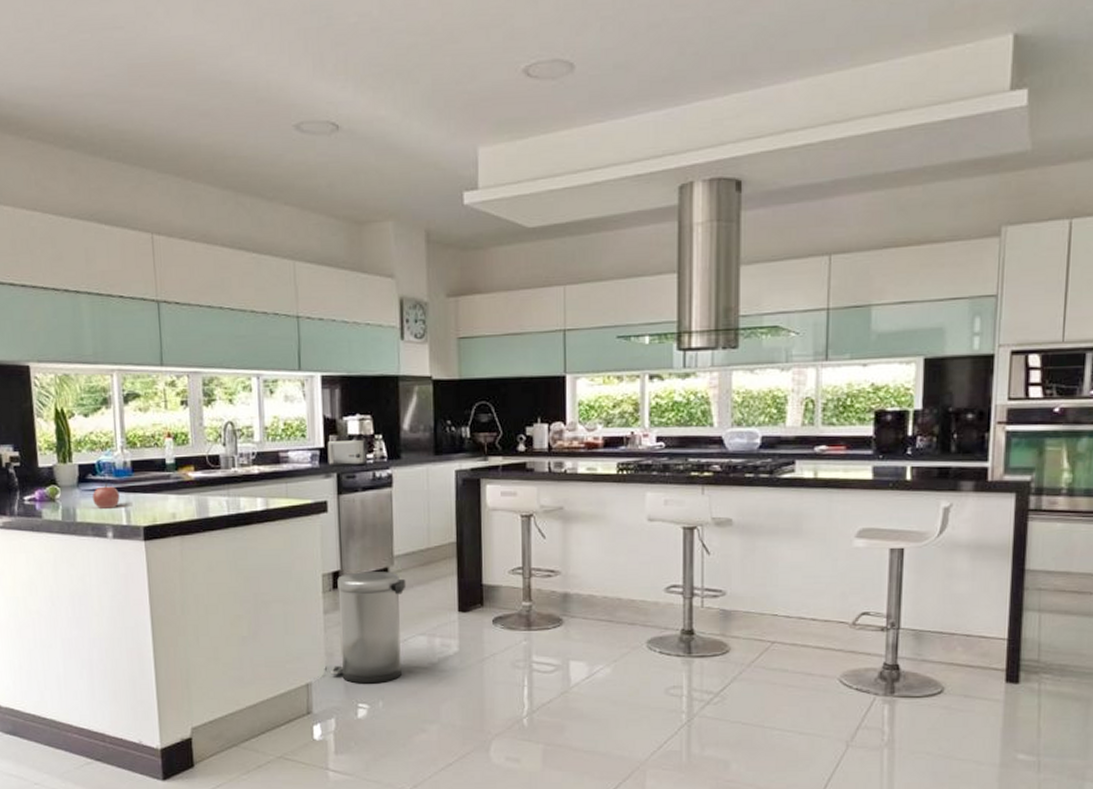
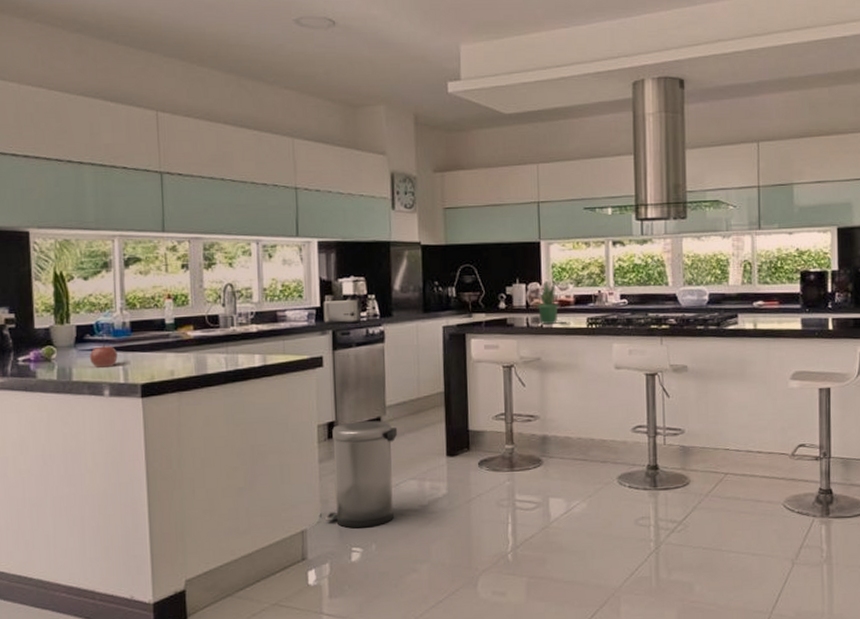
planter: none [561,420,585,469] -> present [538,281,559,324]

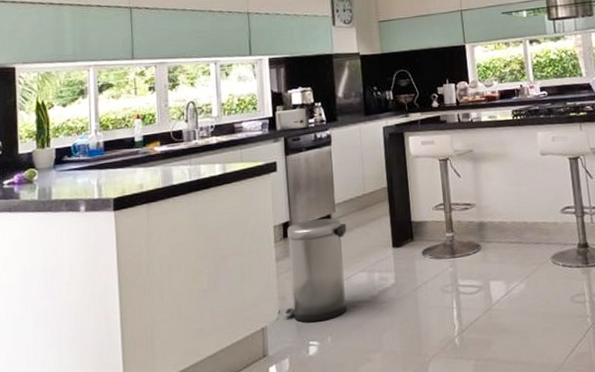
fruit: present [90,343,118,368] -> none [68,163,93,186]
planter: present [538,281,559,324] -> none [467,79,486,119]

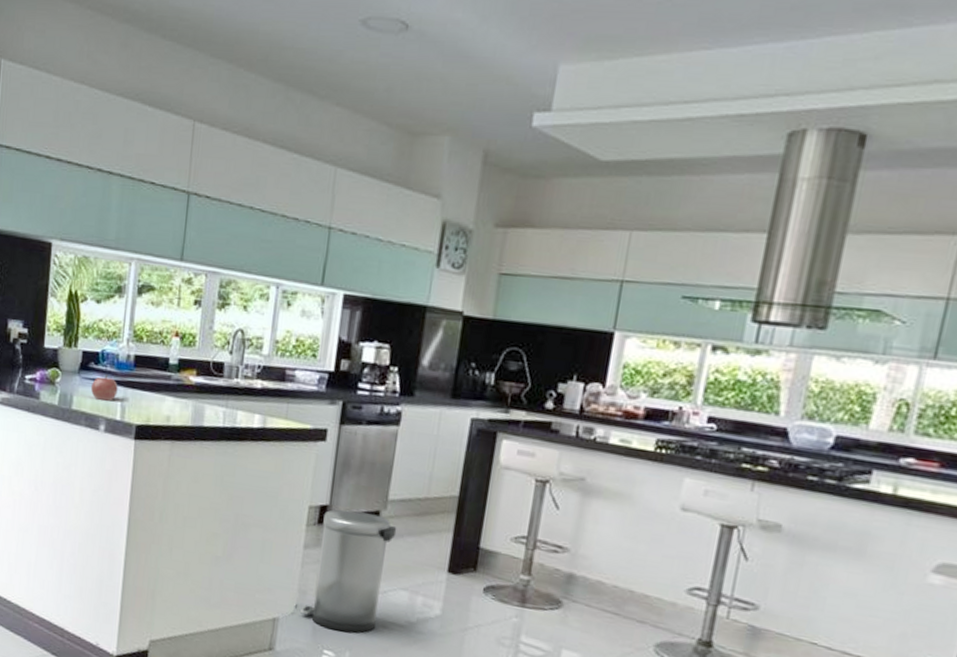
fruit: none [68,163,93,186] -> present [91,375,118,401]
toaster: present [275,107,310,134] -> none [335,365,382,399]

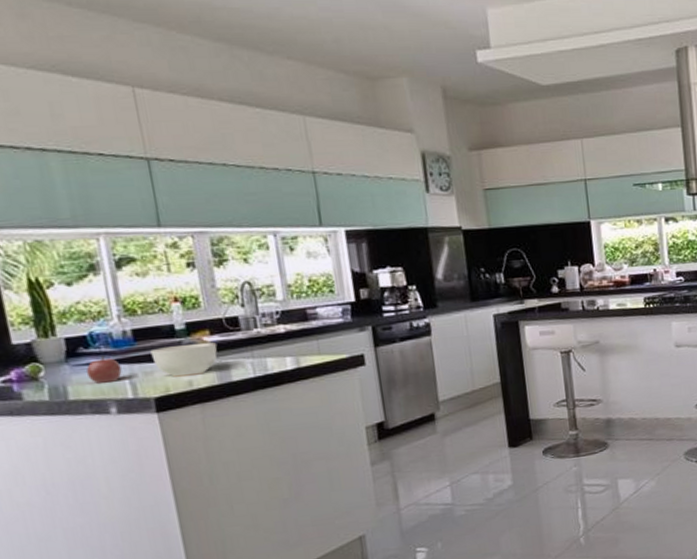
bowl: none [144,377,200,413] -> present [150,342,218,378]
pedal bin: present [299,509,397,634] -> none [382,417,458,530]

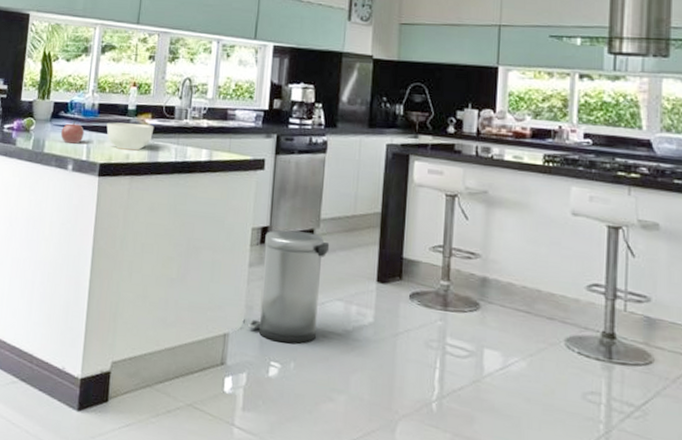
pedal bin: none [382,417,458,530] -> present [247,229,330,344]

